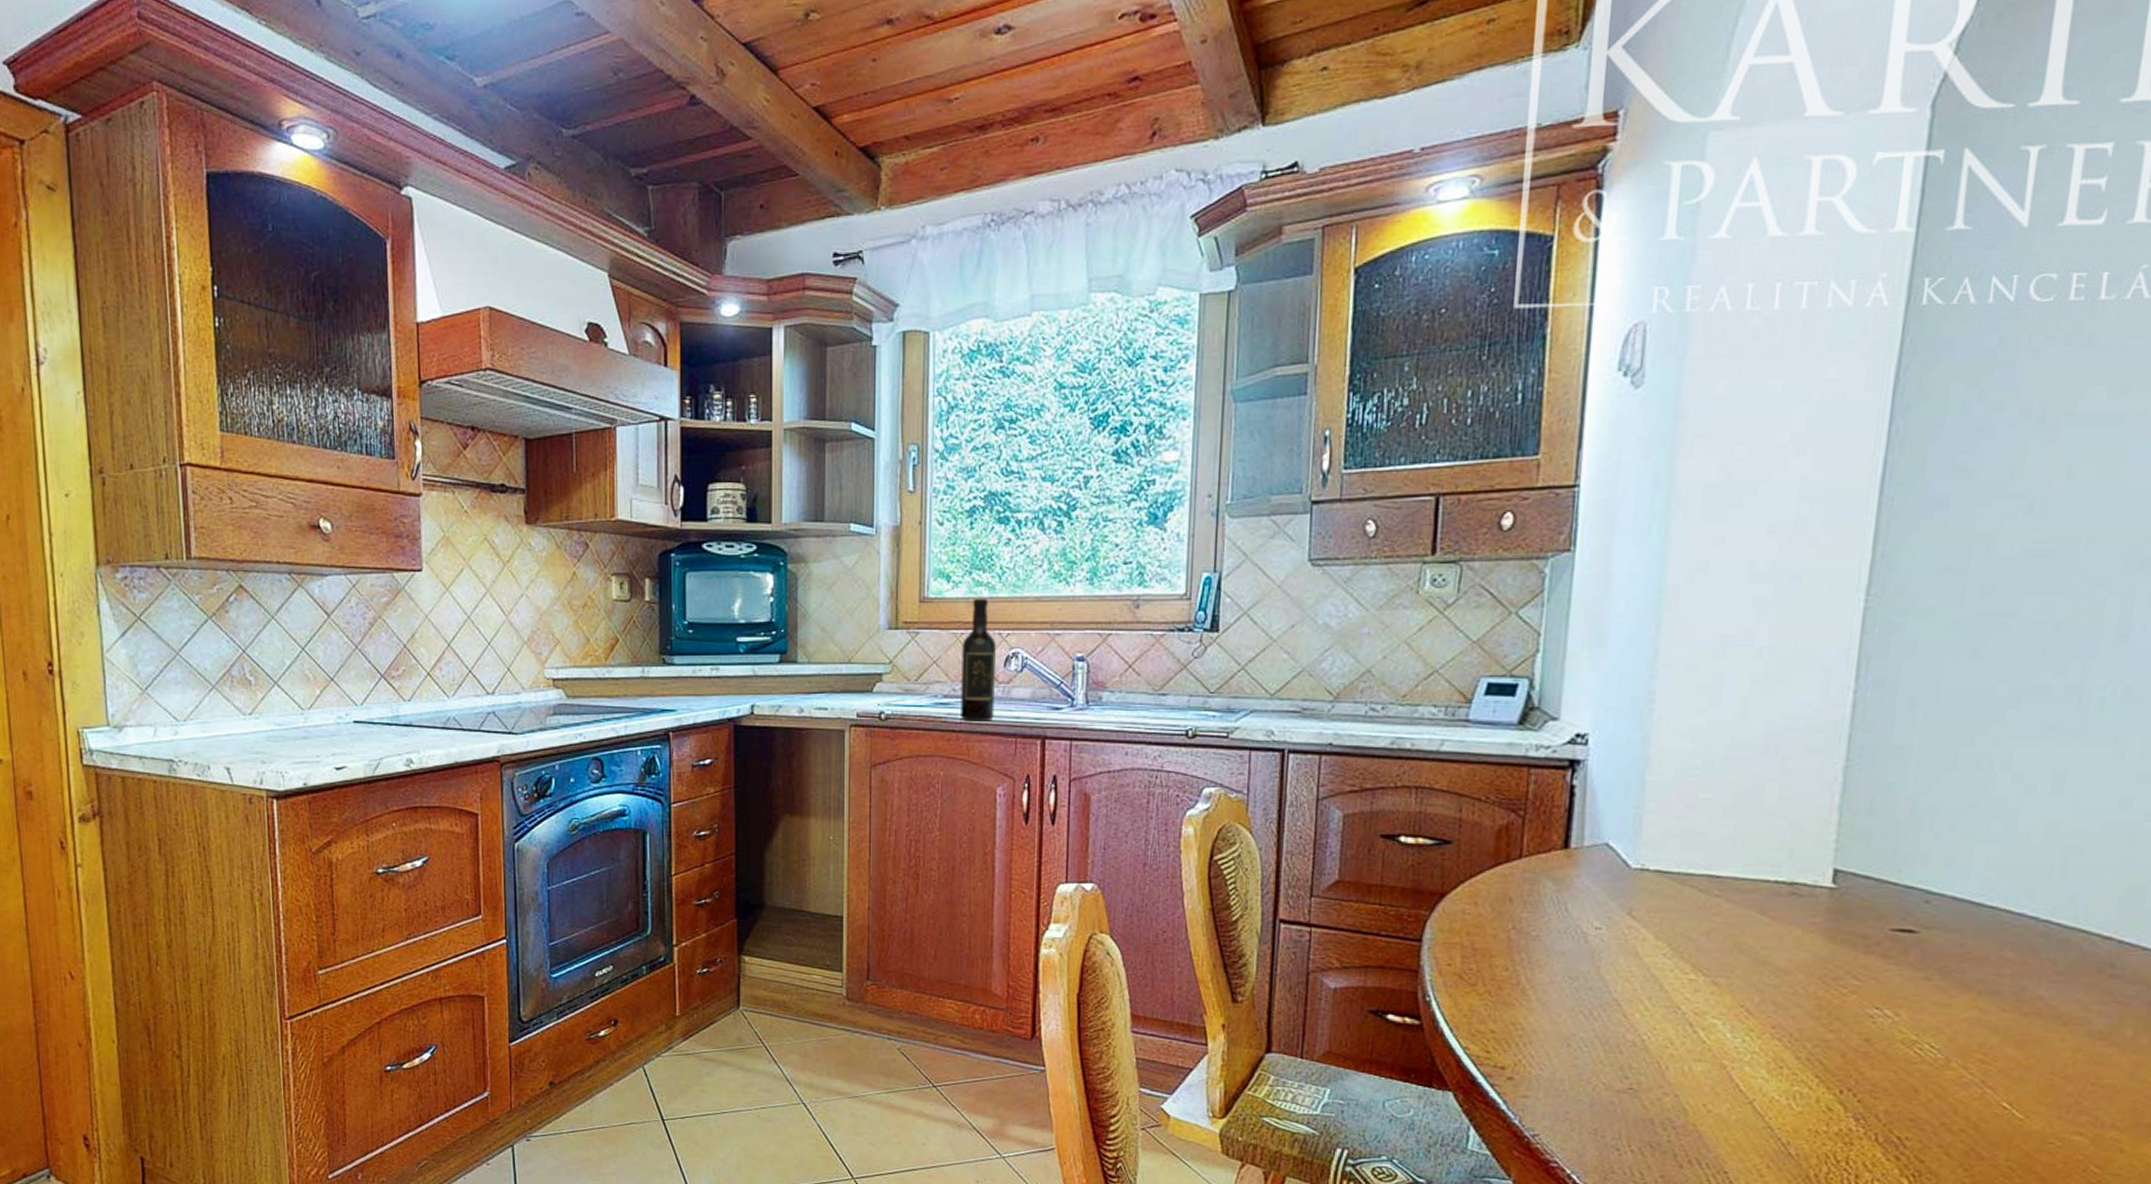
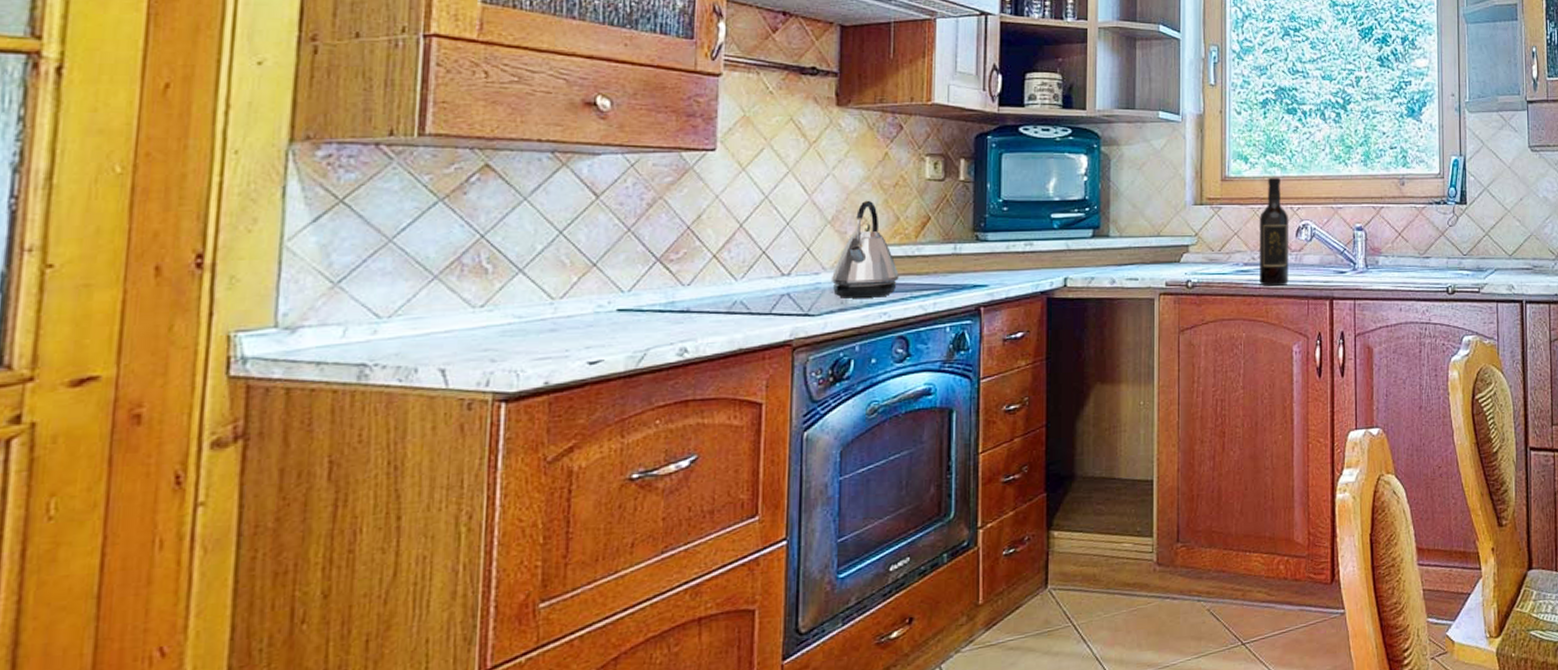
kettle: none [530,621,591,719] -> present [830,200,899,298]

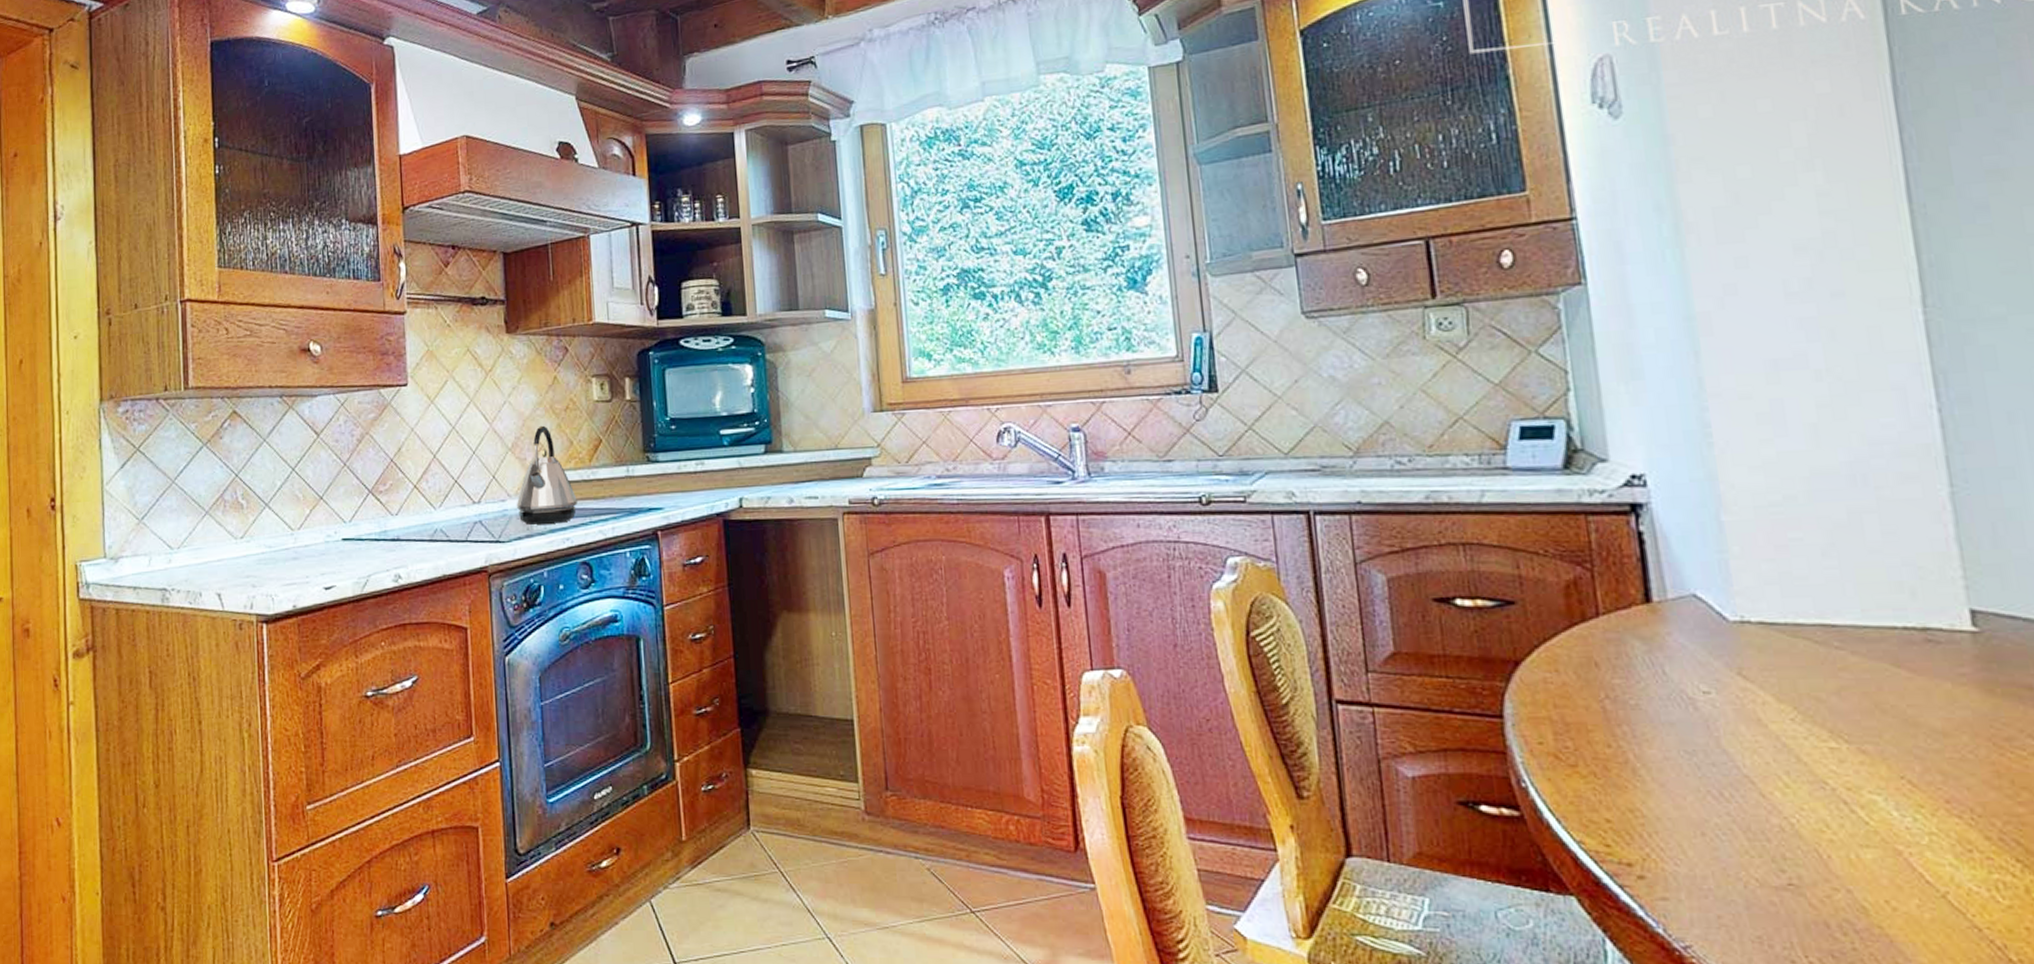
wine bottle: present [1259,177,1290,286] -> none [950,374,992,501]

